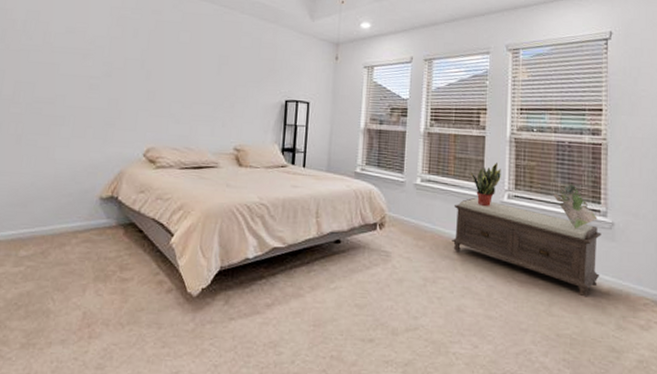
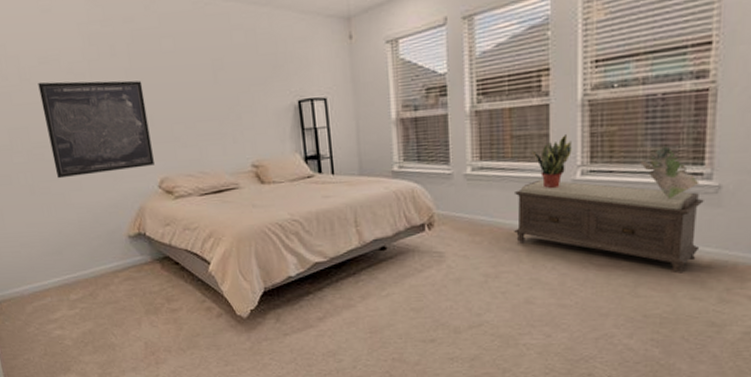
wall art: none [48,47,154,136] -> present [38,80,154,179]

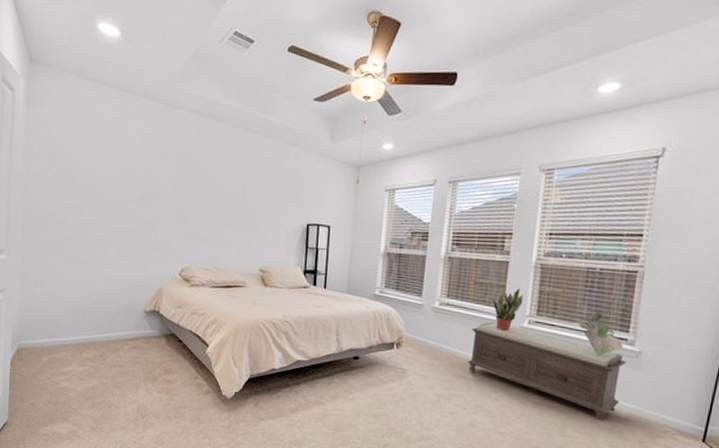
wall art: present [38,80,154,179] -> none [96,173,184,256]

